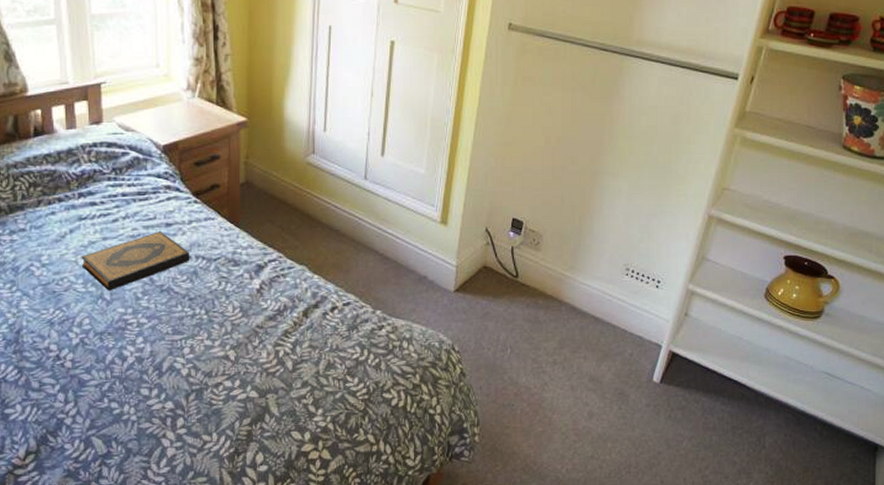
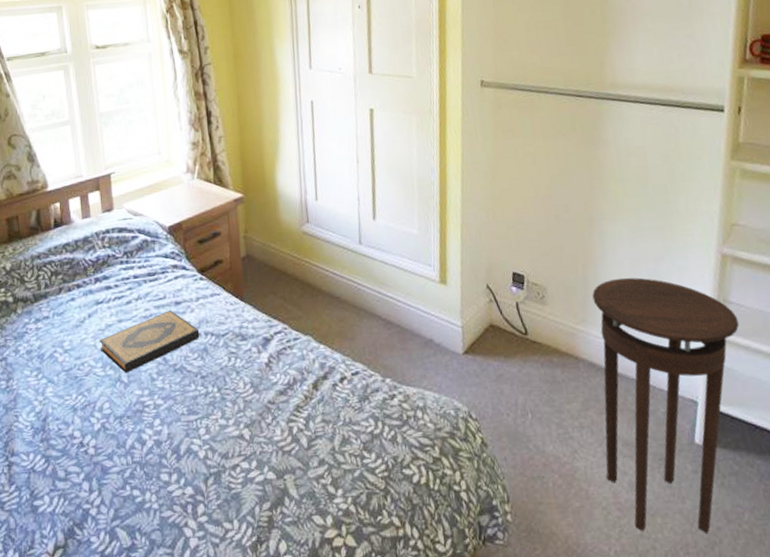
stool: none [570,230,712,457] -> present [592,277,740,533]

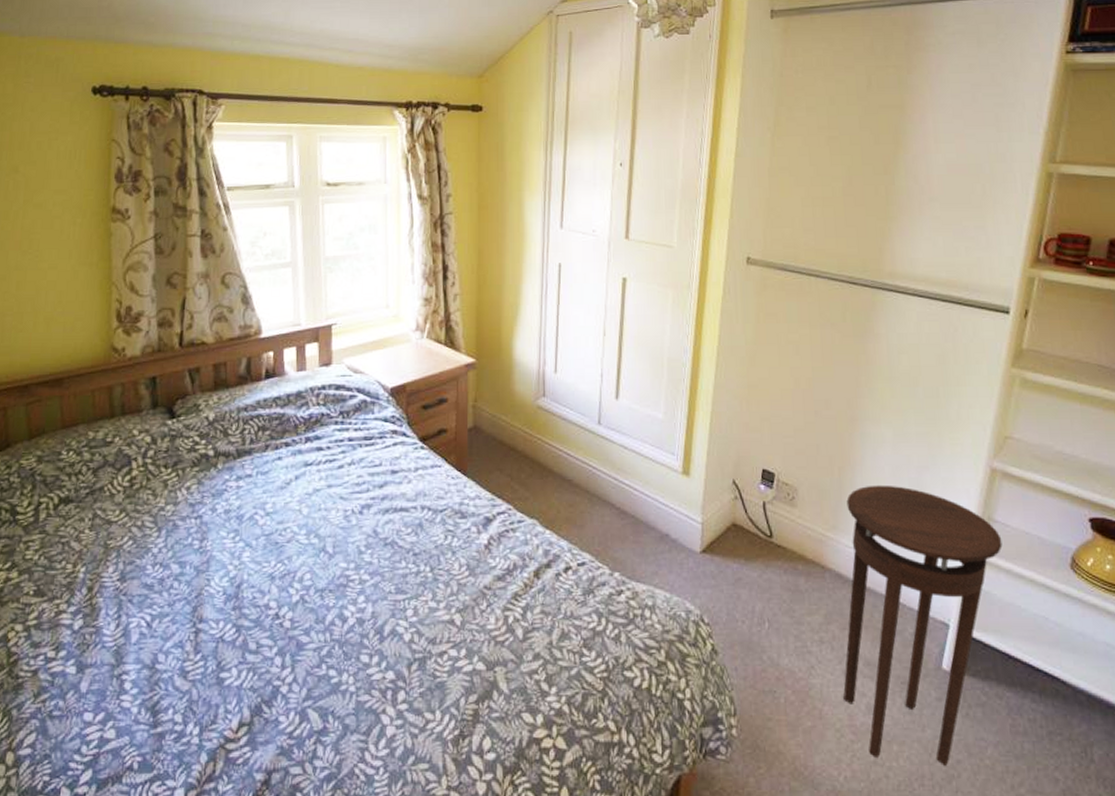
hardback book: present [99,310,200,373] -> none [305,479,416,543]

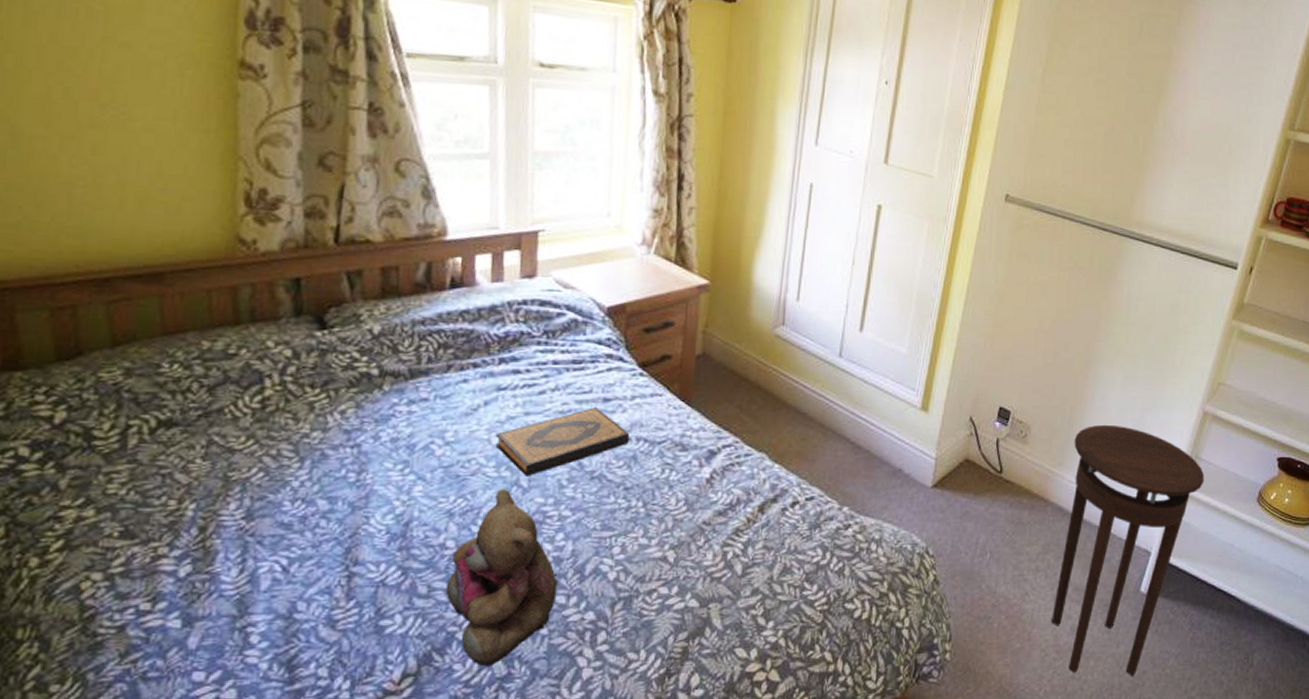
teddy bear: none [270,555,362,720] -> present [445,489,558,667]
hardback book: none [305,479,416,543] -> present [495,407,630,476]

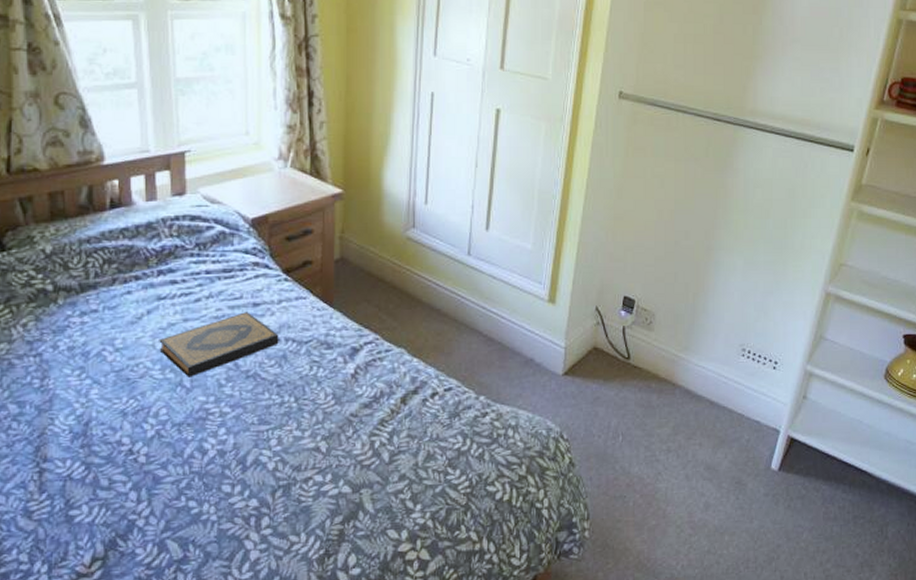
teddy bear: present [445,489,558,667] -> none [124,389,223,551]
stool: present [1051,424,1205,676] -> none [685,309,830,550]

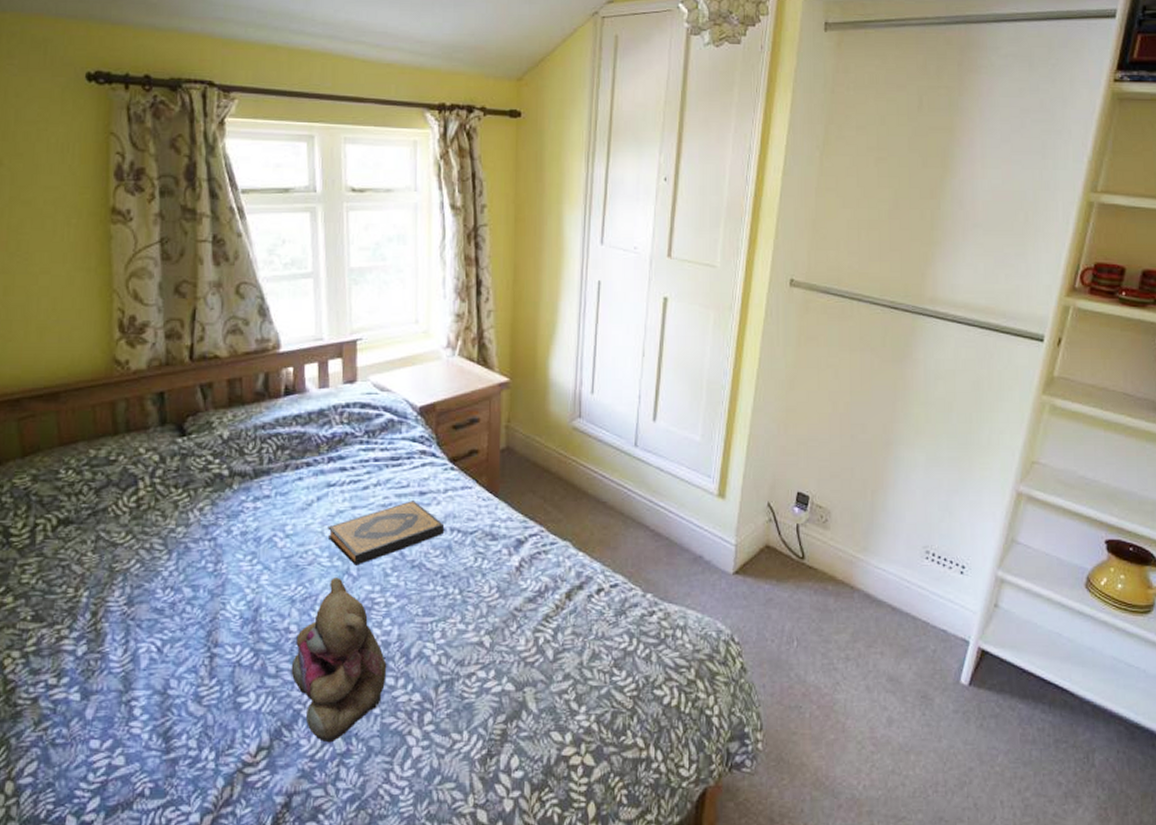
teddy bear: none [124,389,223,551] -> present [291,577,387,743]

